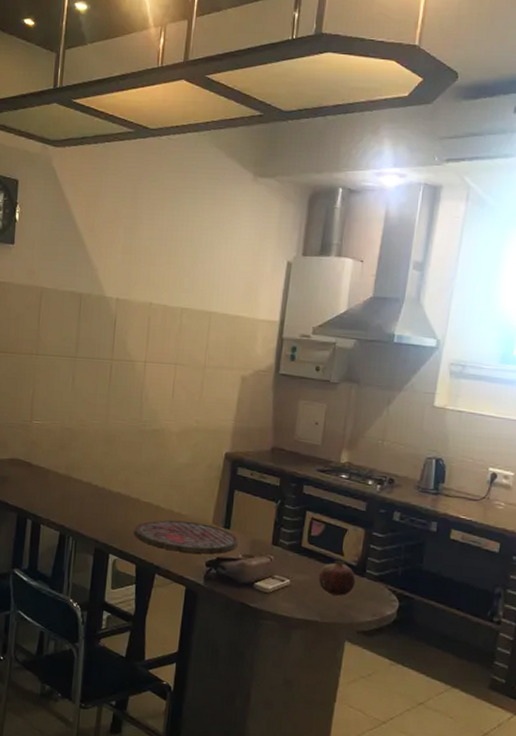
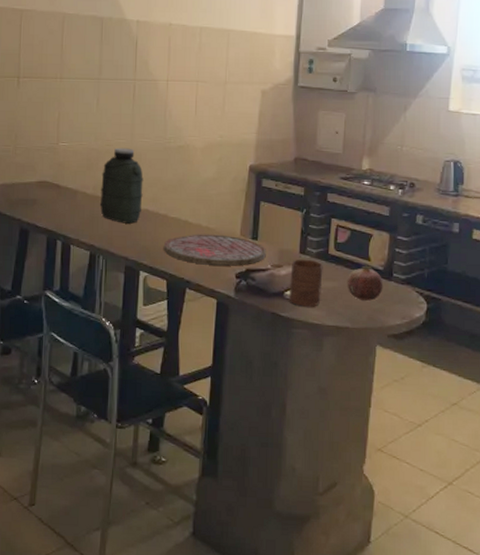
water jug: none [71,428,117,506] -> present [99,147,143,224]
cup: none [258,550,295,599] -> present [288,259,323,307]

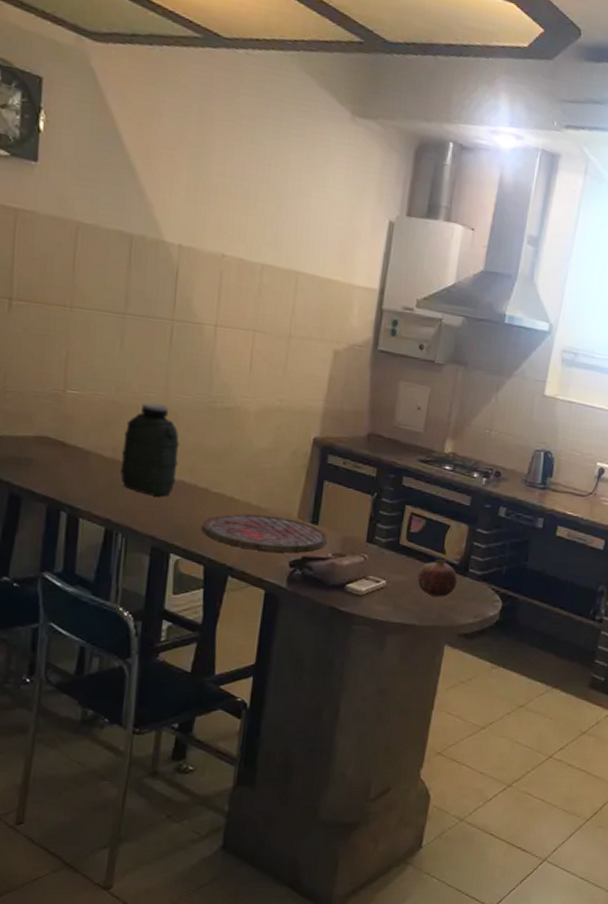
cup: present [288,259,323,307] -> none [350,548,392,602]

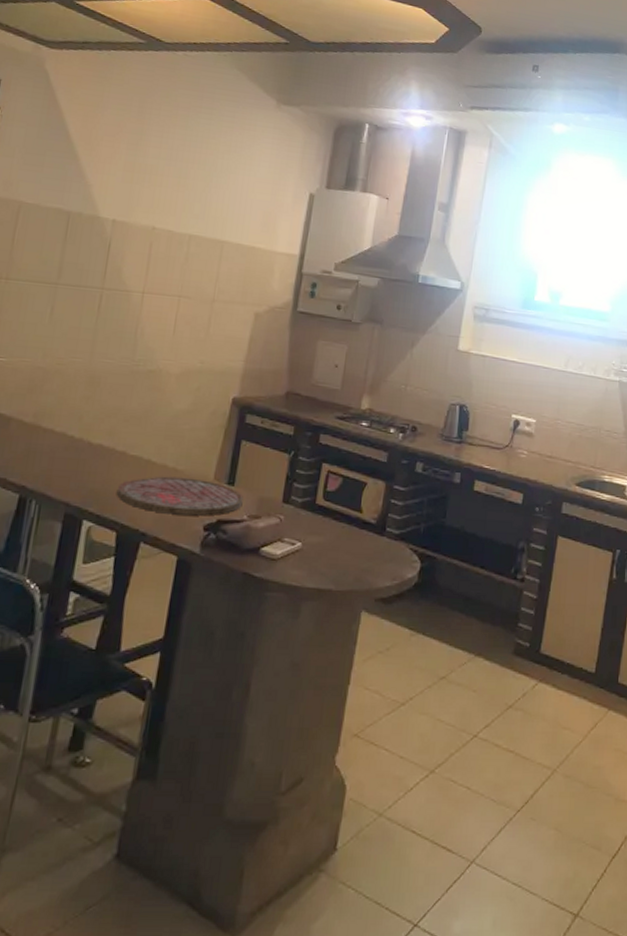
water jug: present [120,402,179,497] -> none [39,367,100,461]
fruit: present [417,558,458,597] -> none [333,518,375,559]

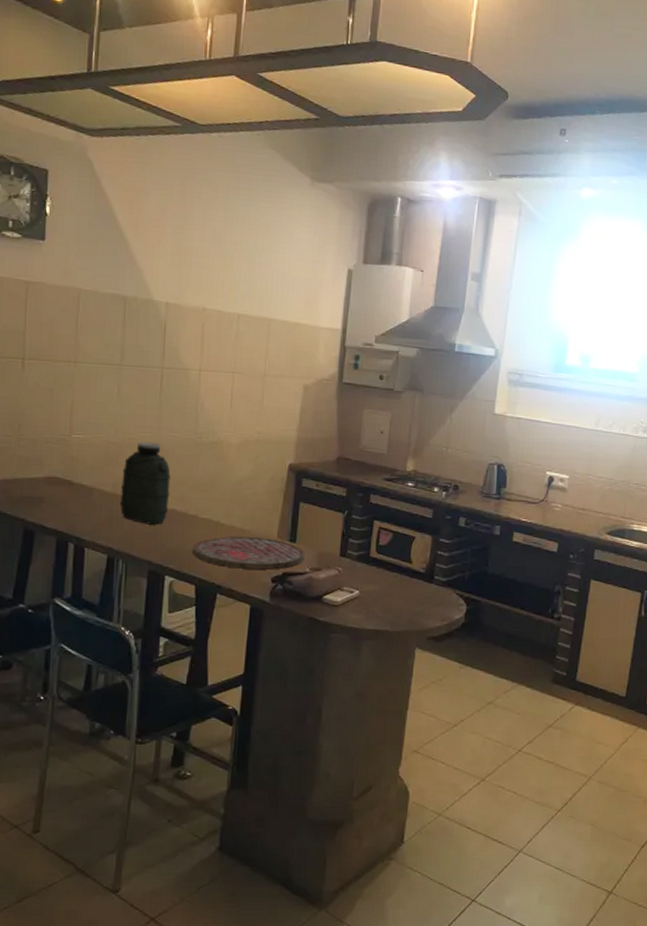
water jug: none [39,367,100,461] -> present [119,441,171,525]

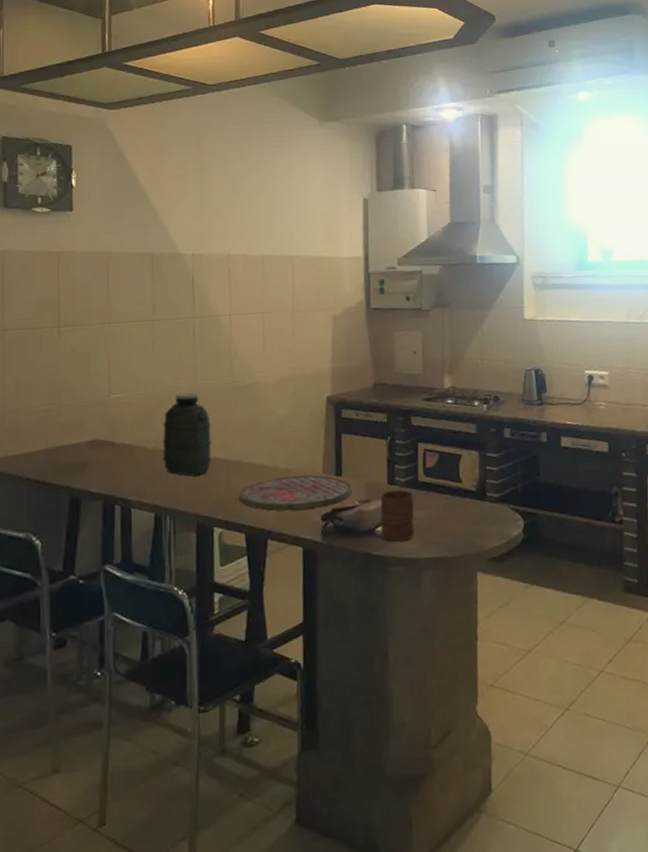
cup: none [327,562,364,611] -> present [380,489,415,542]

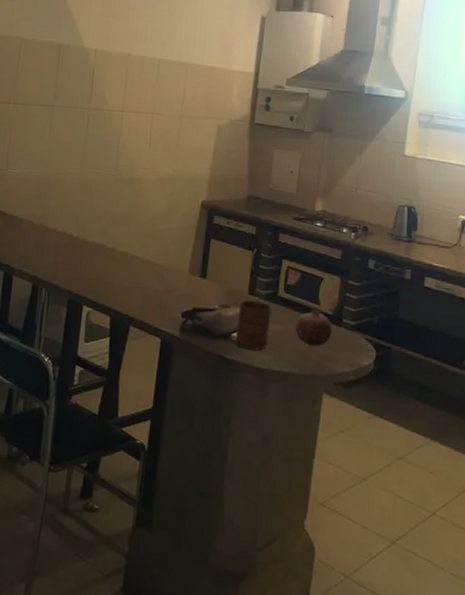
water jug: present [162,392,212,477] -> none [45,177,93,256]
cutting board: present [238,474,352,511] -> none [108,269,214,305]
fruit: none [440,488,478,526] -> present [295,309,333,347]

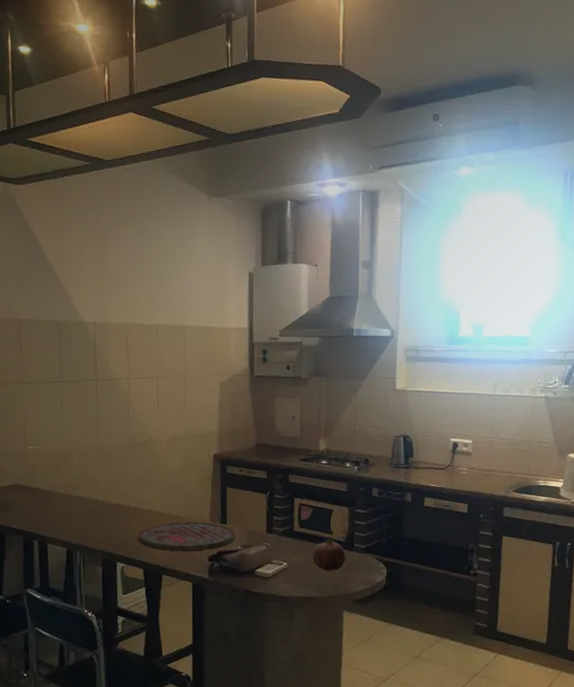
cutting board: none [108,269,214,305] -> present [137,521,236,551]
cup: present [235,300,272,350] -> none [259,537,290,582]

